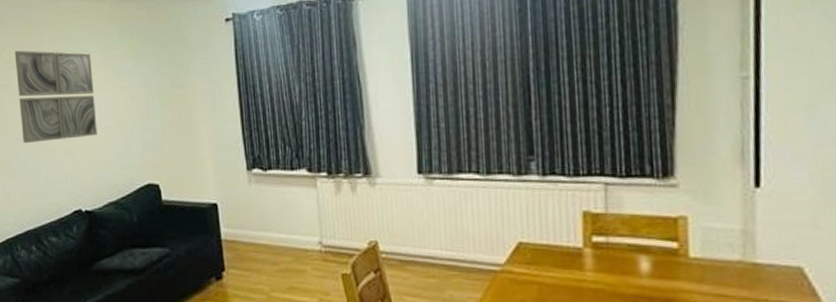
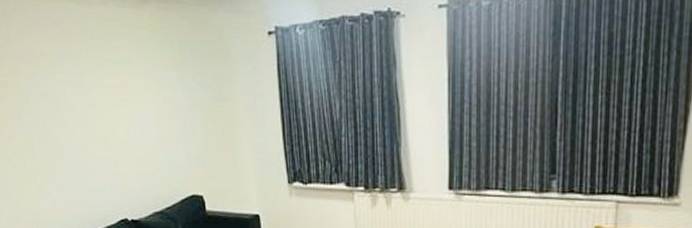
wall art: present [14,50,97,144] -> none [53,57,141,153]

